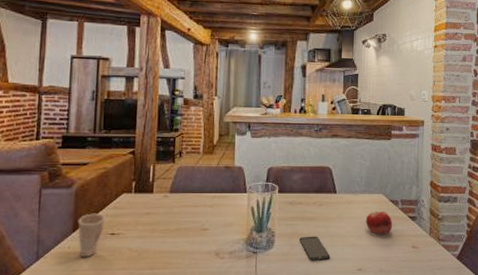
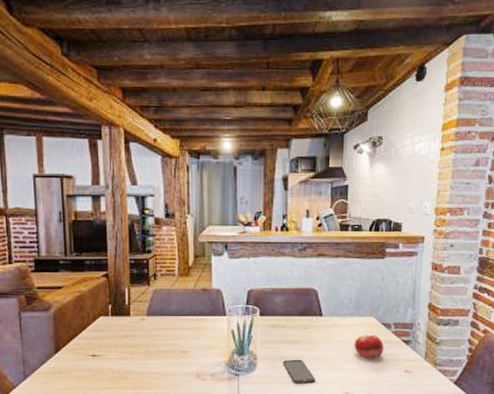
cup: present [78,213,106,257] -> none [59,335,86,377]

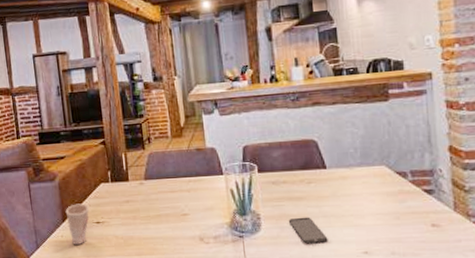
cup: none [59,335,86,377] -> present [65,203,90,245]
fruit: present [354,334,384,359] -> none [366,185,403,213]

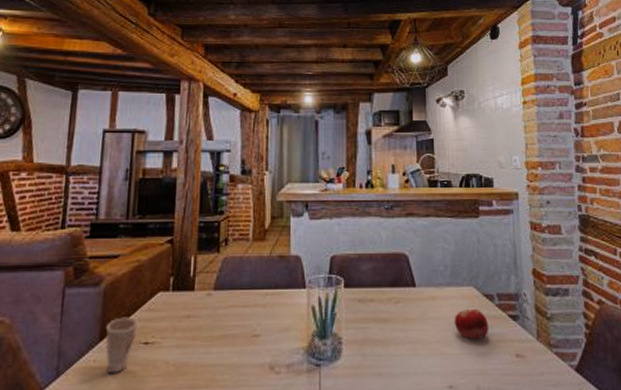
smartphone: present [289,217,328,244] -> none [373,342,413,376]
fruit: none [366,185,403,213] -> present [454,308,490,341]

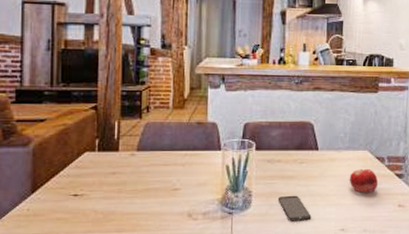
cup: present [105,317,139,373] -> none [36,173,68,220]
smartphone: none [373,342,413,376] -> present [278,195,312,221]

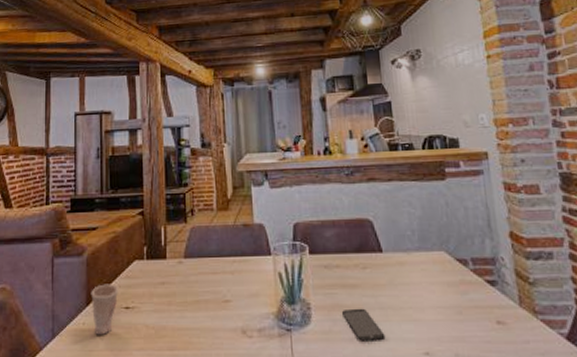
cup: none [36,173,68,220] -> present [91,284,119,335]
fruit: present [349,168,379,194] -> none [425,273,465,307]

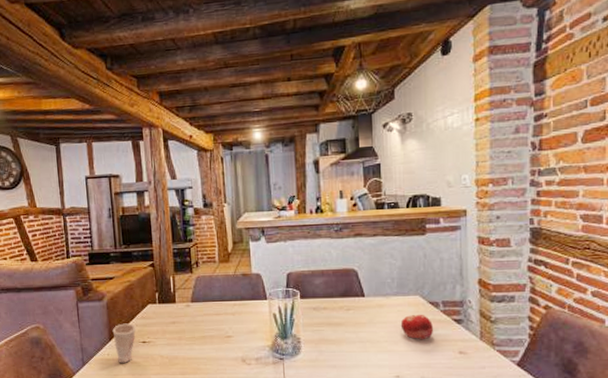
smartphone: present [342,308,386,341] -> none [328,342,363,367]
fruit: none [425,273,465,307] -> present [400,314,434,340]

